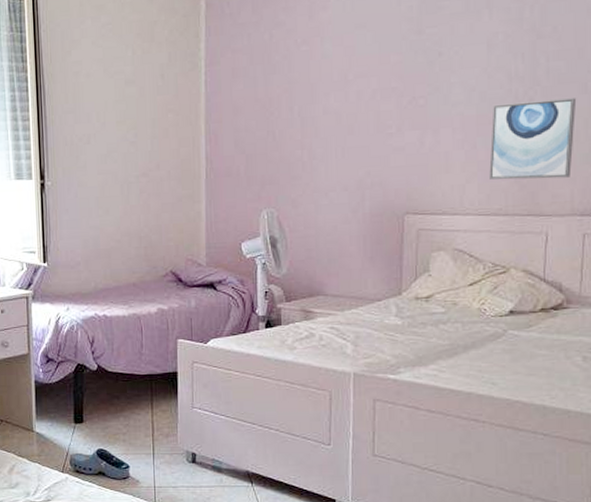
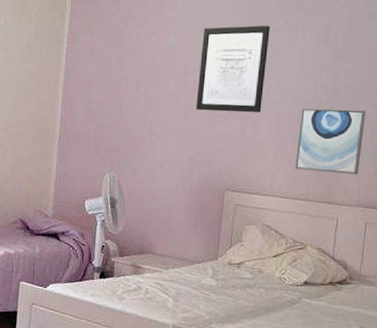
wall art: none [361,10,447,125] -> present [196,25,270,113]

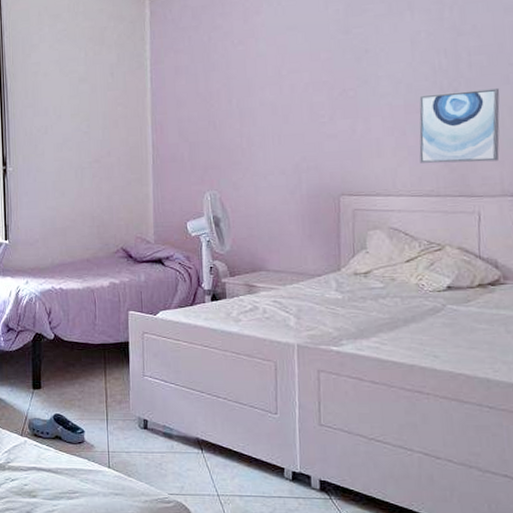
wall art: present [196,25,270,113] -> none [295,13,372,115]

